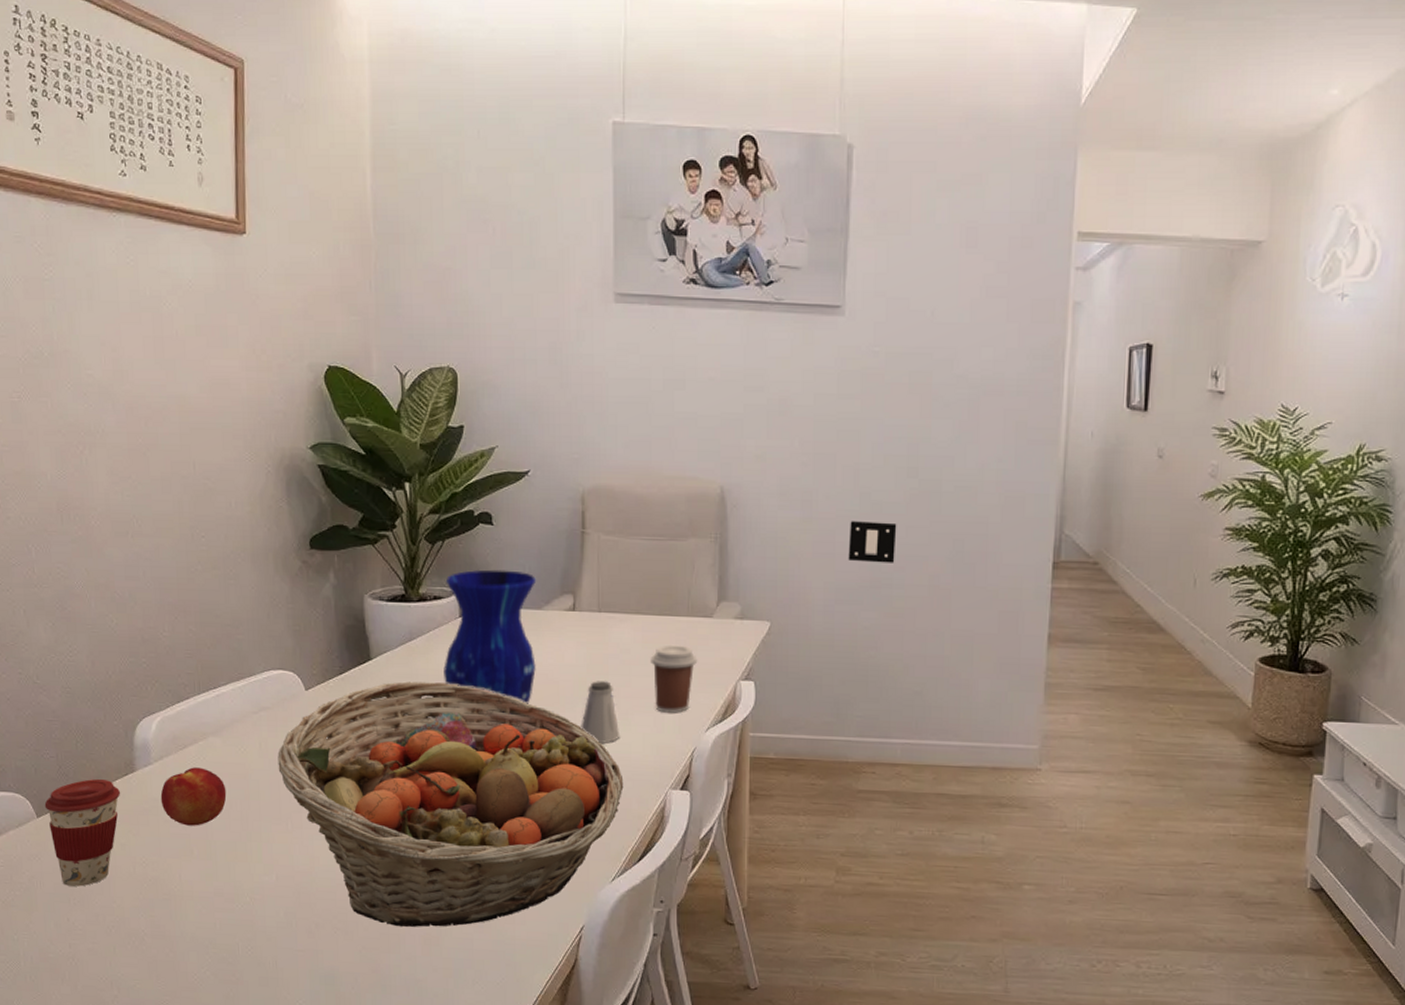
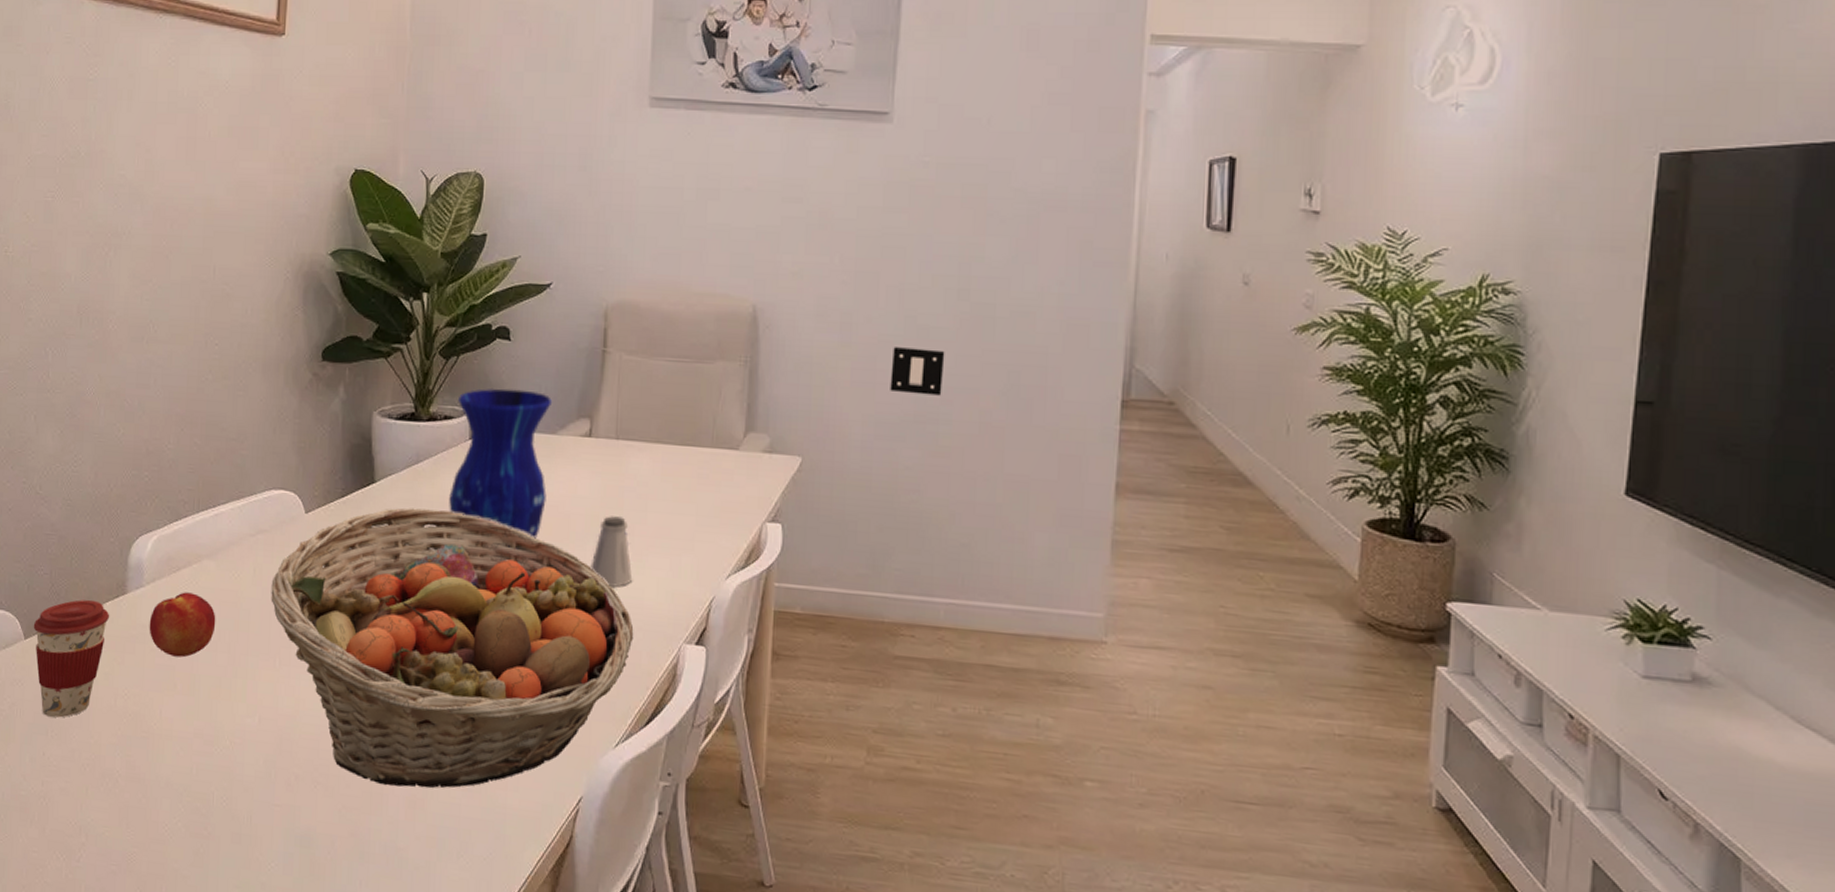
coffee cup: present [650,644,698,713] -> none [669,478,721,556]

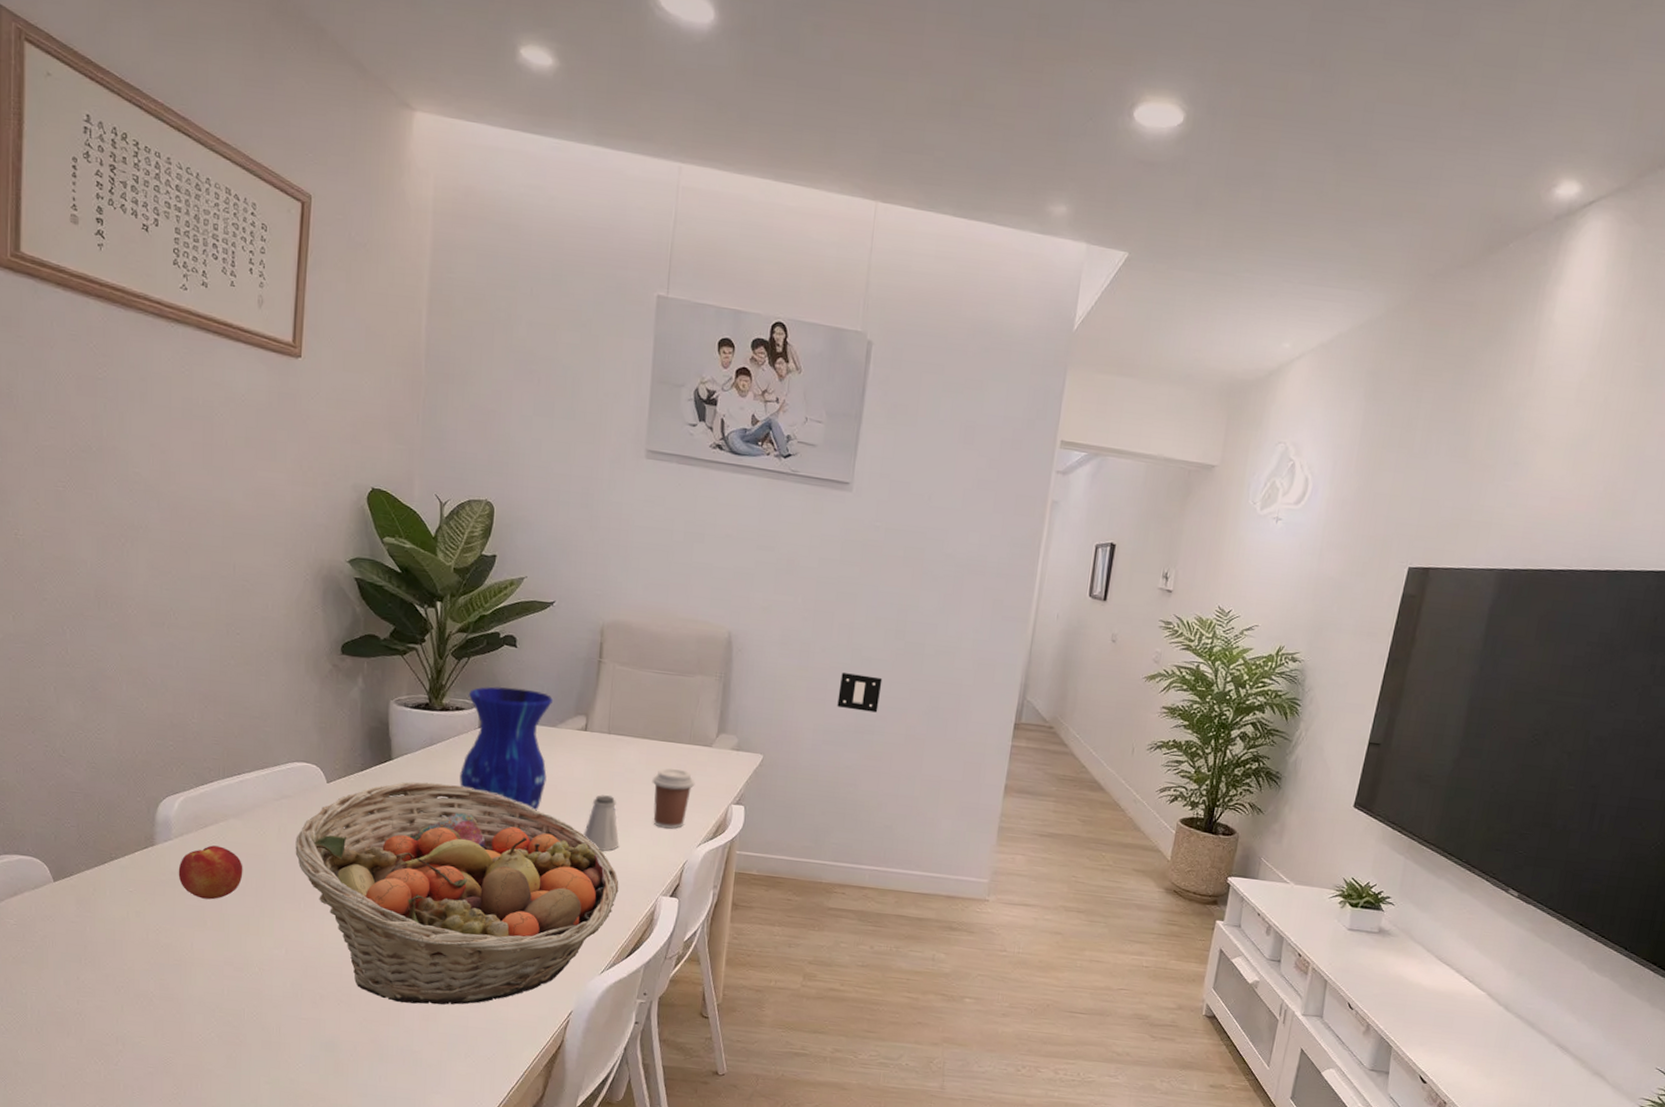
coffee cup: present [33,599,110,718] -> none [62,849,139,948]
coffee cup: none [669,478,721,556] -> present [652,768,695,829]

